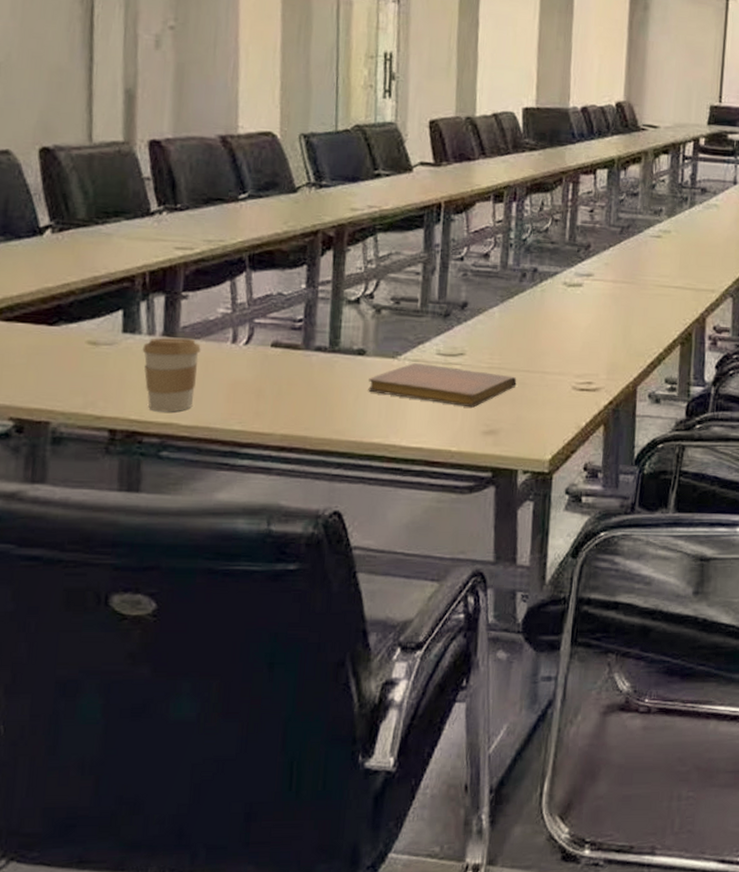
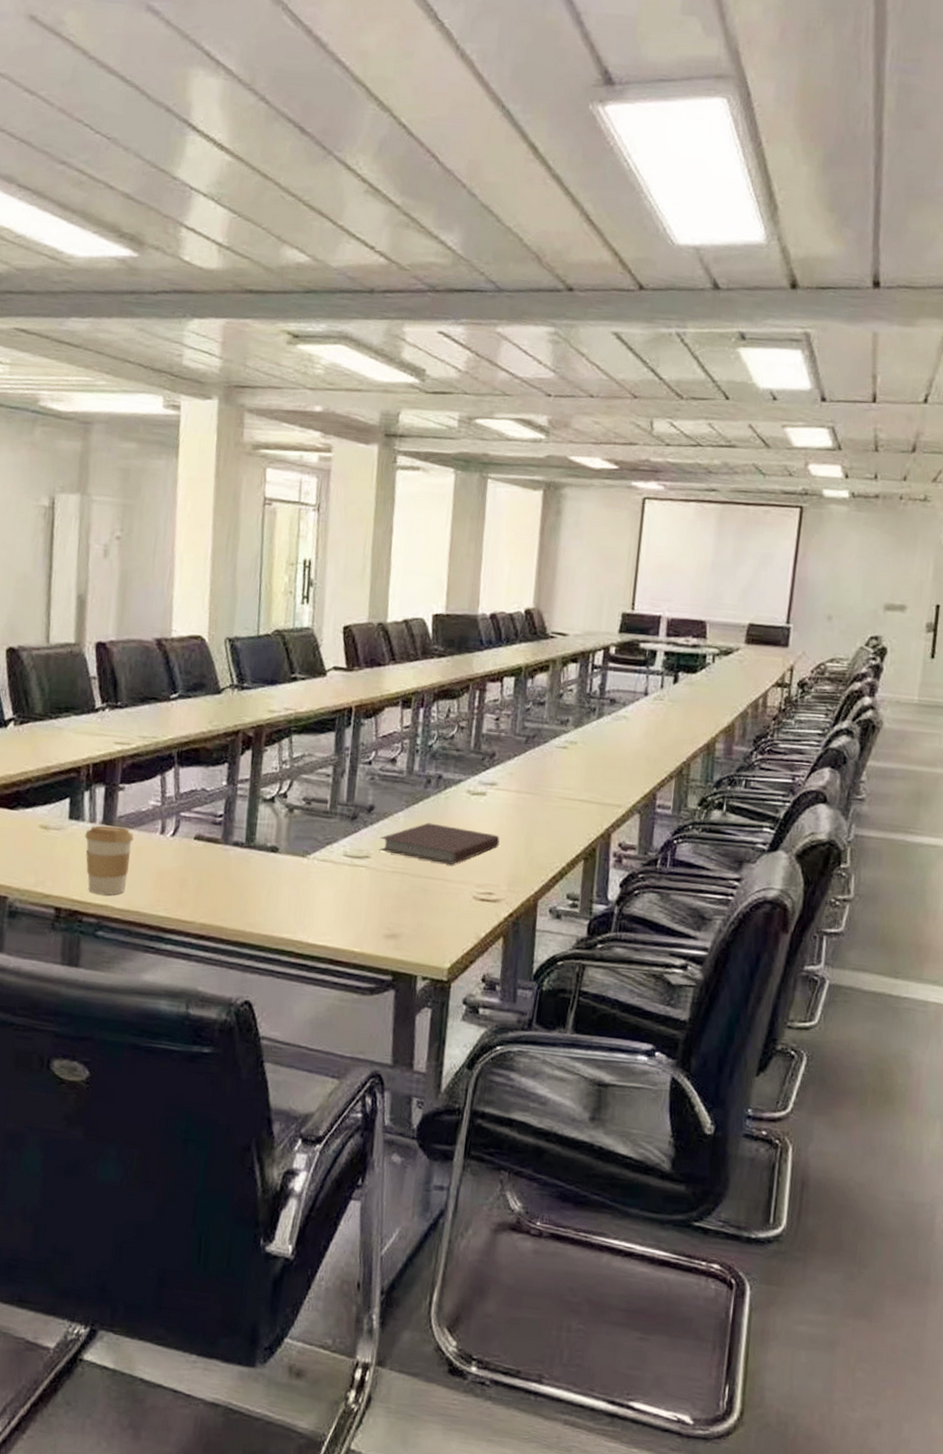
notebook: present [368,363,517,408] -> none [279,863,419,911]
notebook: none [474,316,598,357] -> present [379,822,500,864]

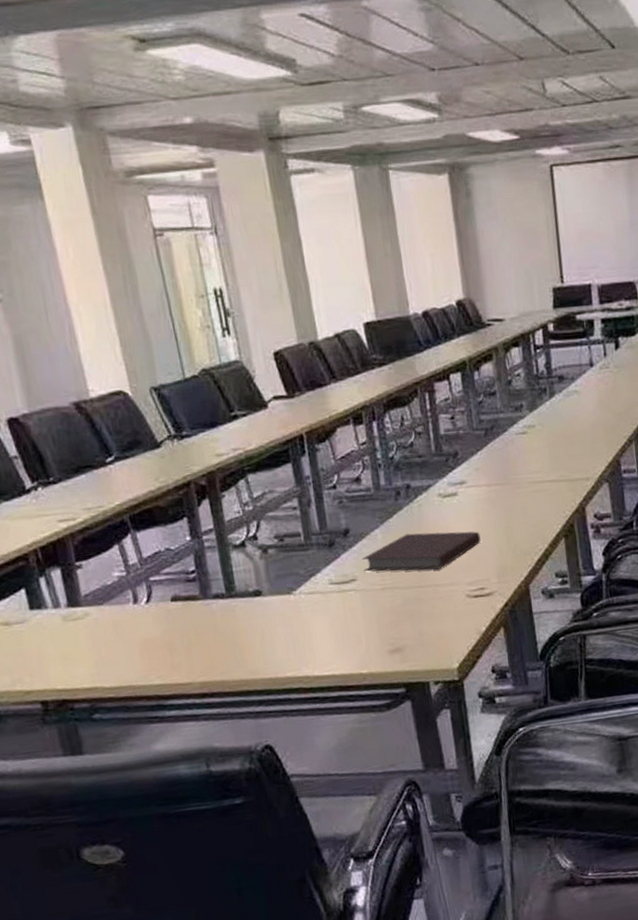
coffee cup: present [84,825,134,895] -> none [52,605,112,679]

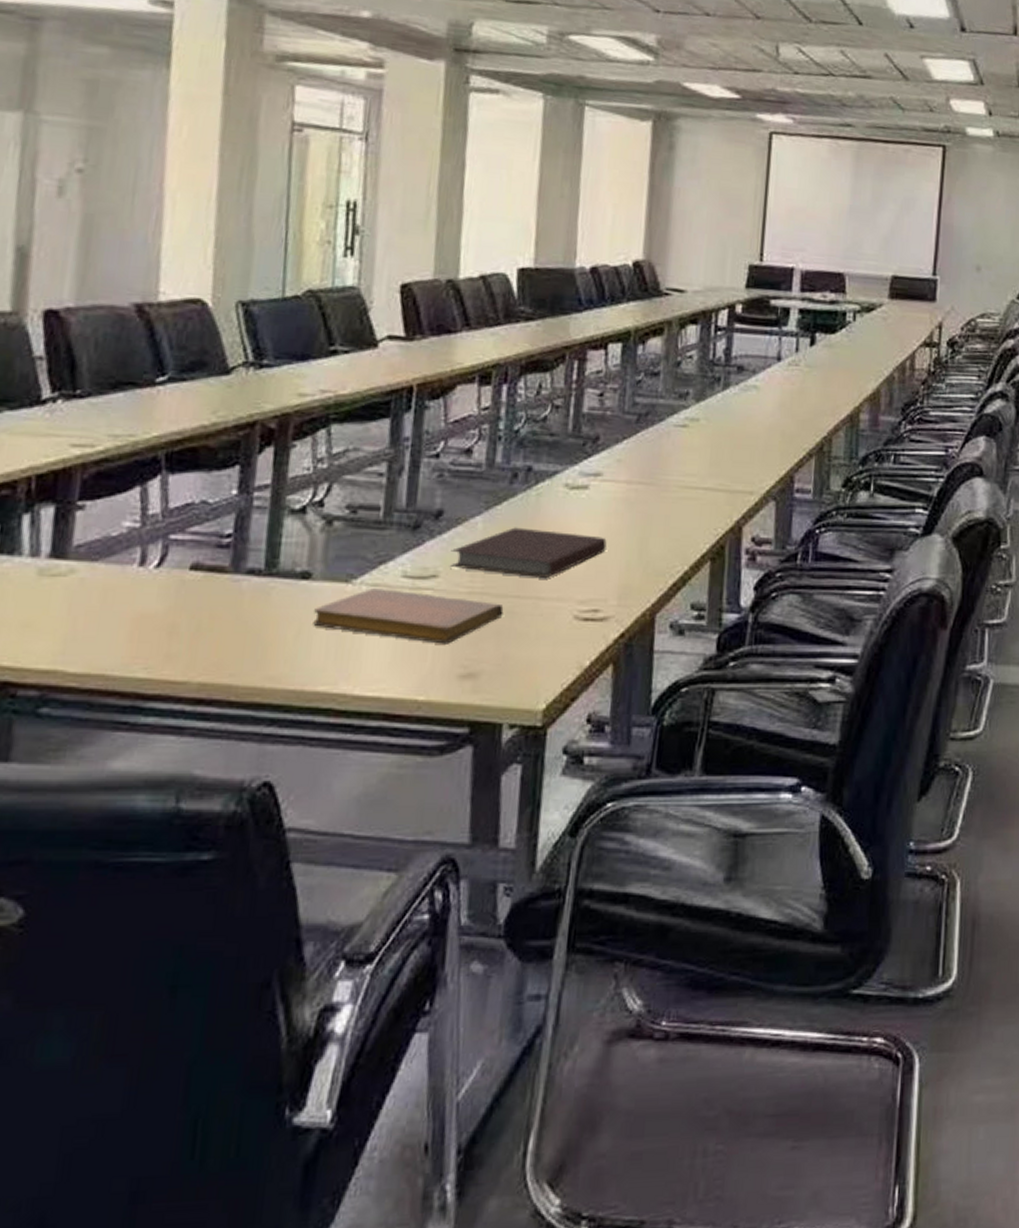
notebook: none [270,593,412,630] -> present [313,588,504,644]

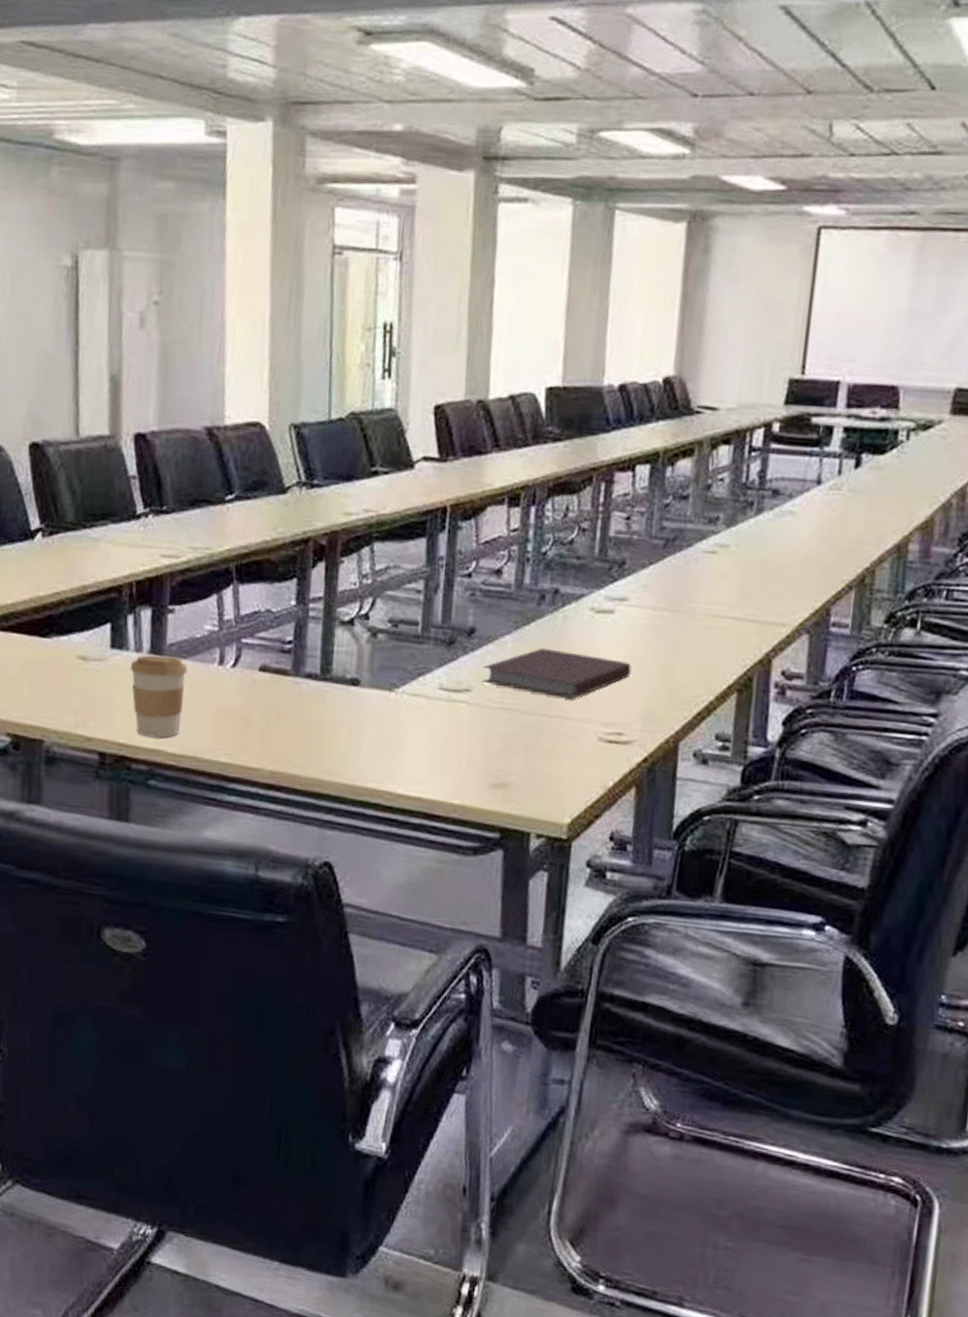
coffee cup: none [22,559,99,656] -> present [130,655,188,738]
notebook: present [313,588,504,644] -> none [362,698,532,755]

